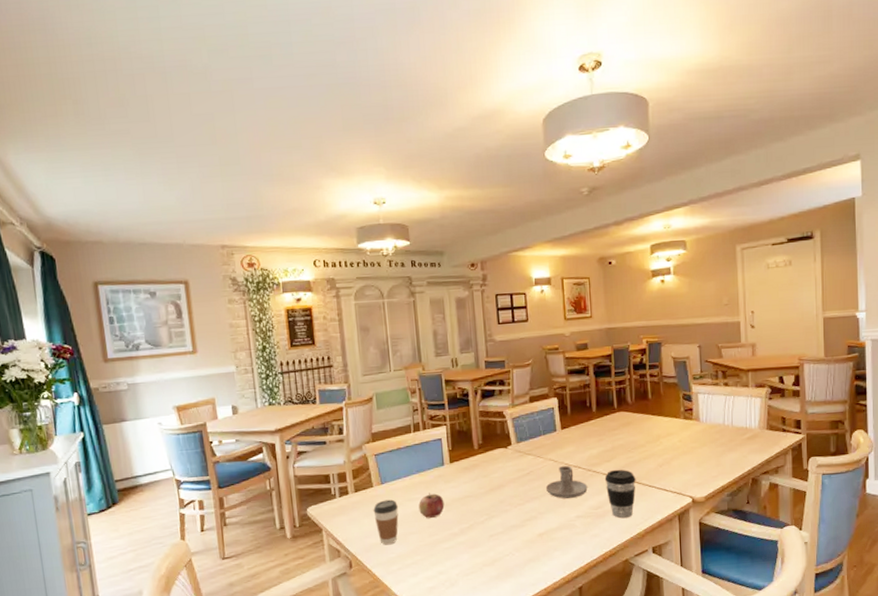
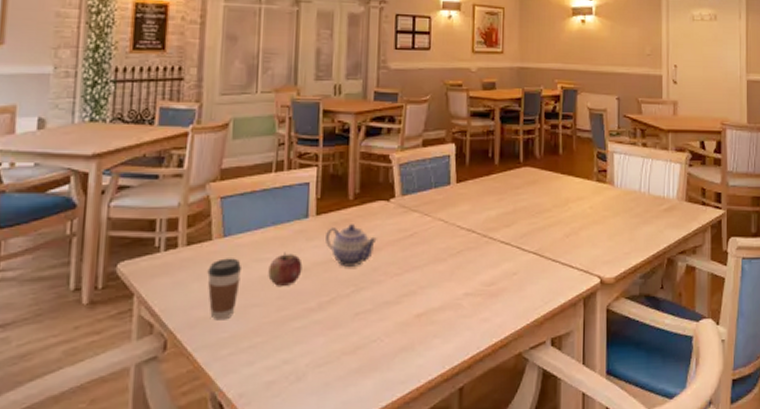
teapot: none [460,468,501,502] -> present [326,224,377,268]
candle holder: present [545,466,588,499] -> none [430,229,481,270]
coffee cup: present [604,469,636,519] -> none [502,237,538,300]

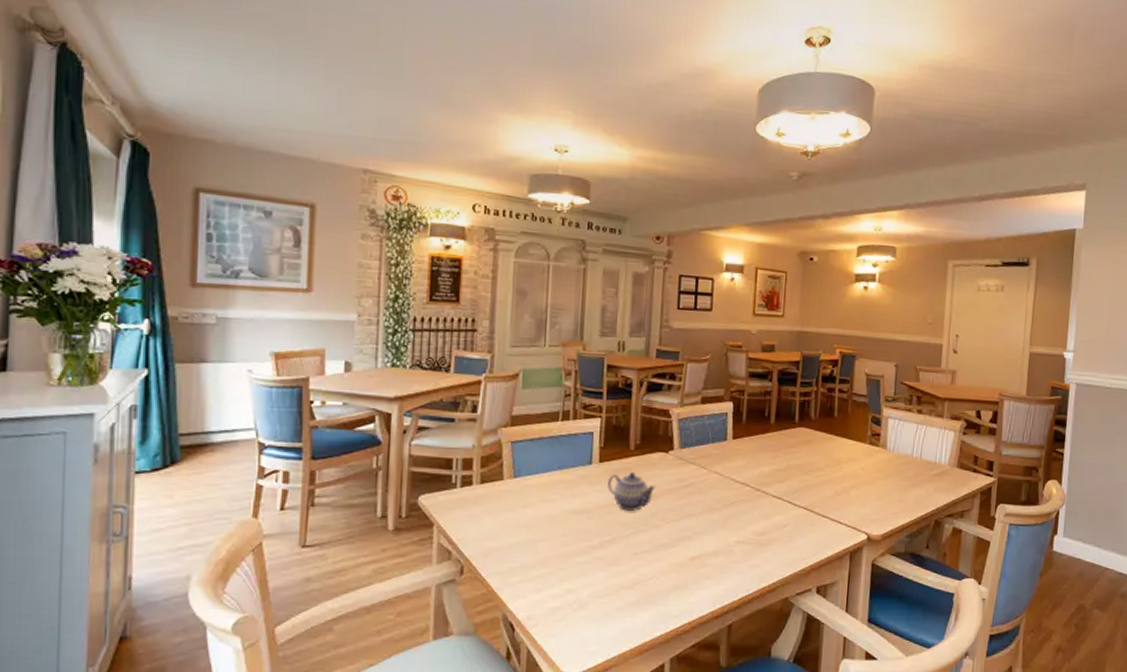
coffee cup: present [207,258,241,321] -> none [499,497,530,552]
apple: present [268,252,303,286] -> none [554,494,586,525]

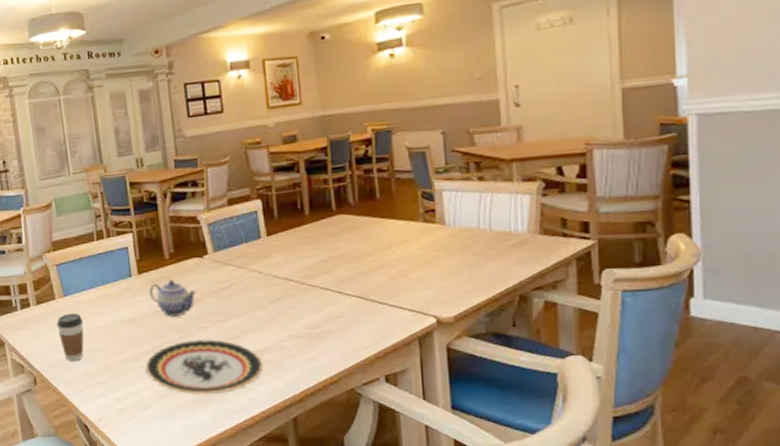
coffee cup: none [499,497,530,552] -> present [56,313,84,362]
plate: none [589,537,709,597] -> present [145,339,264,395]

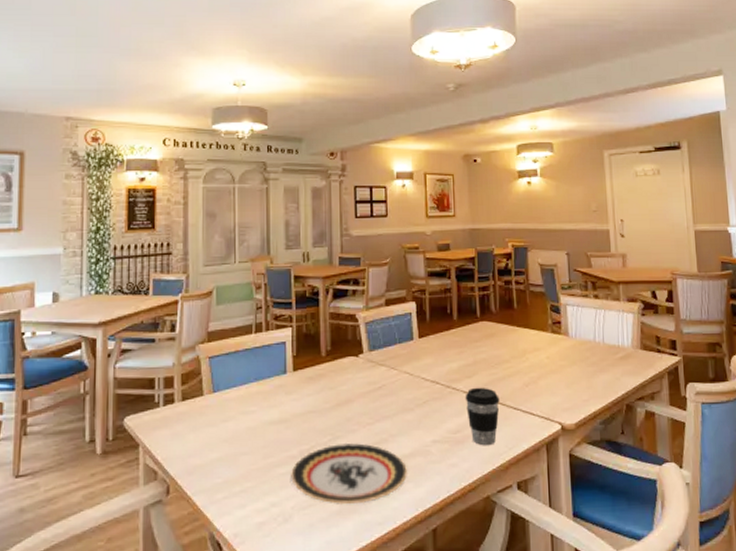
coffee cup: present [56,313,84,362] -> none [201,411,230,468]
teapot: present [149,280,196,318] -> none [303,378,349,419]
coffee cup: none [322,282,362,341] -> present [465,387,500,446]

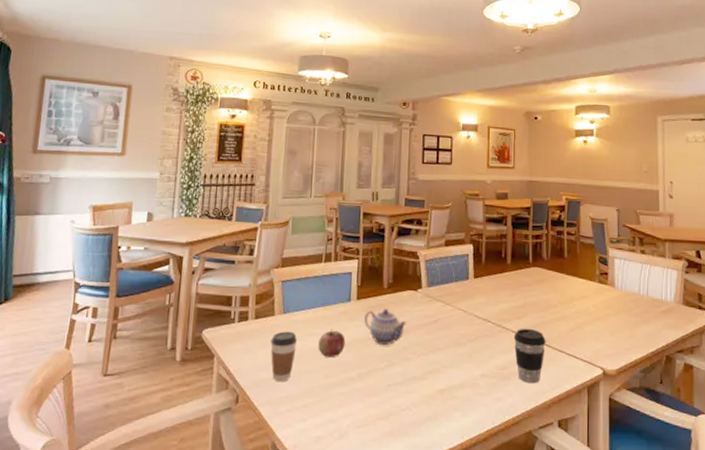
coffee cup: none [201,411,230,468] -> present [270,331,297,382]
apple: none [254,405,284,436] -> present [318,329,346,357]
plate: present [291,442,408,505] -> none [349,369,457,427]
teapot: none [303,378,349,419] -> present [364,309,407,346]

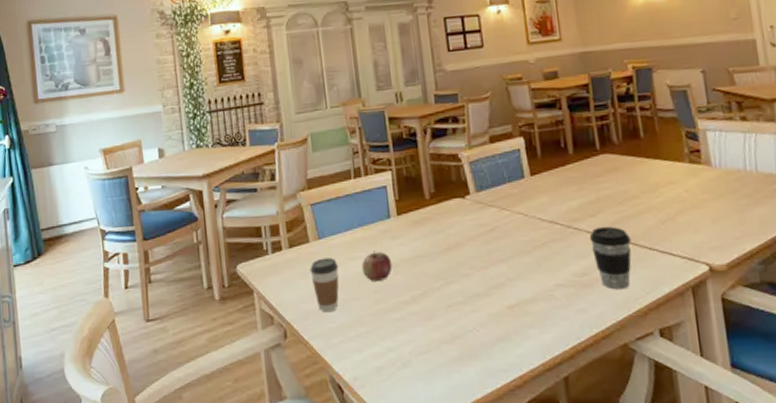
teapot: present [364,309,407,346] -> none [409,222,458,263]

